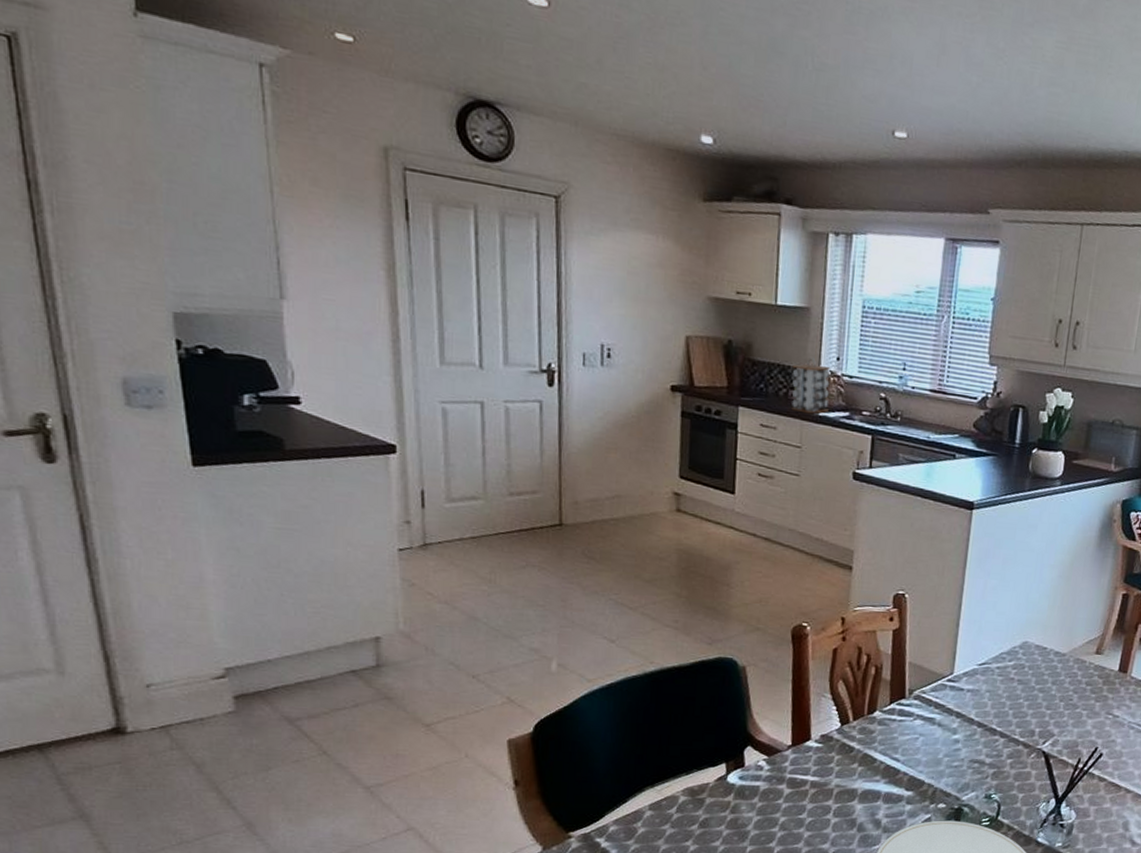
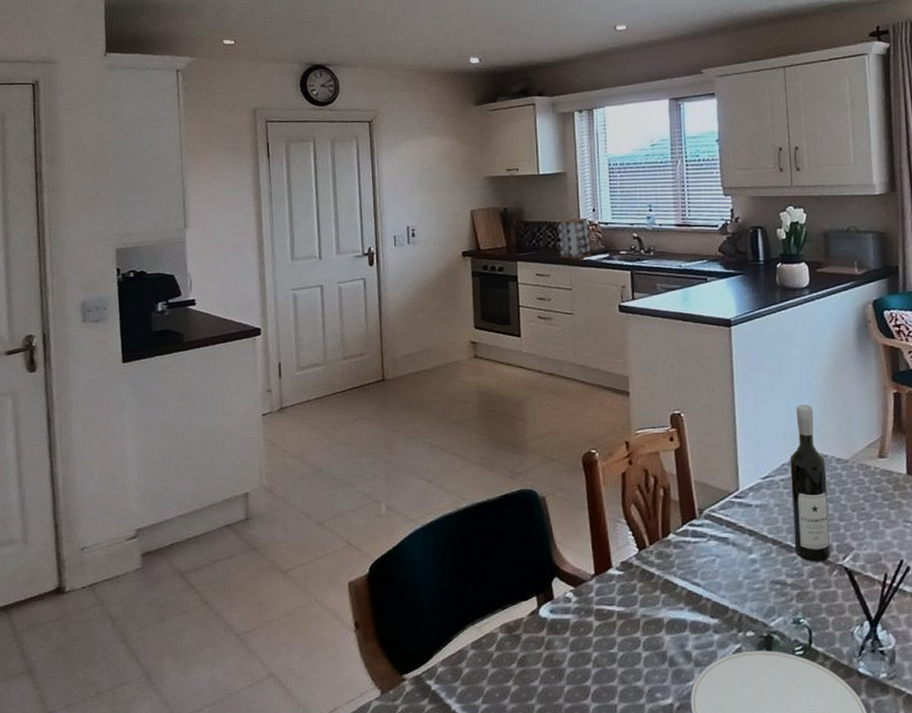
bottle: none [998,597,1044,746] -> present [790,405,831,562]

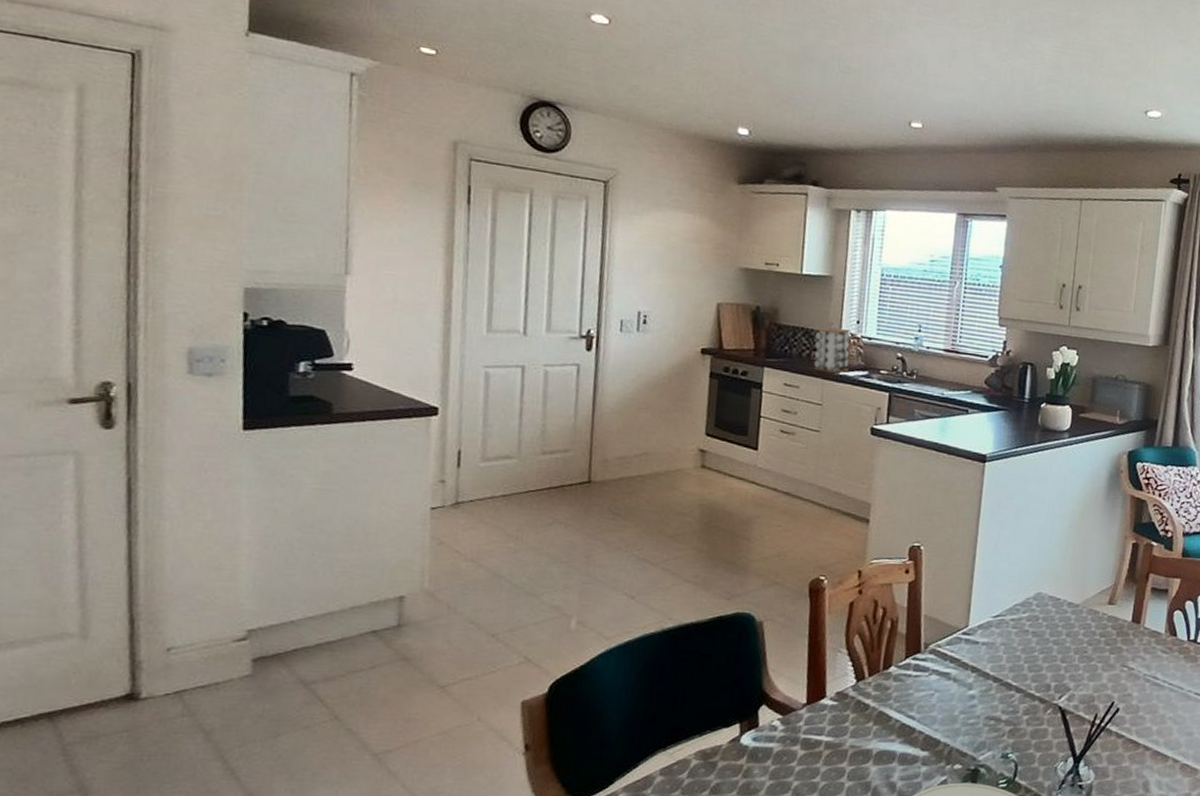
bottle: present [790,405,831,562] -> none [1014,547,1057,701]

